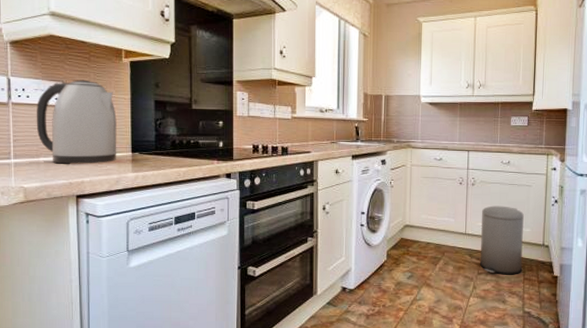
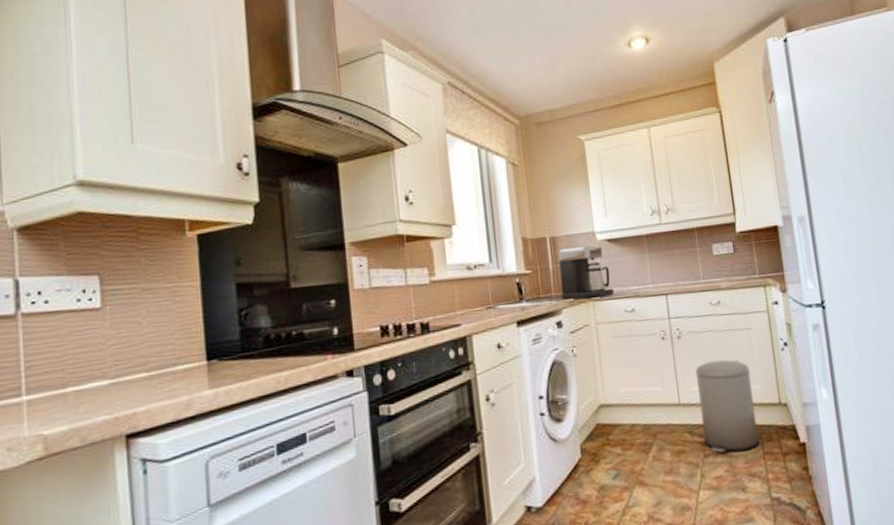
kettle: present [36,79,117,164] -> none [59,267,186,393]
coffee maker: none [388,105,428,147] -> present [558,245,614,300]

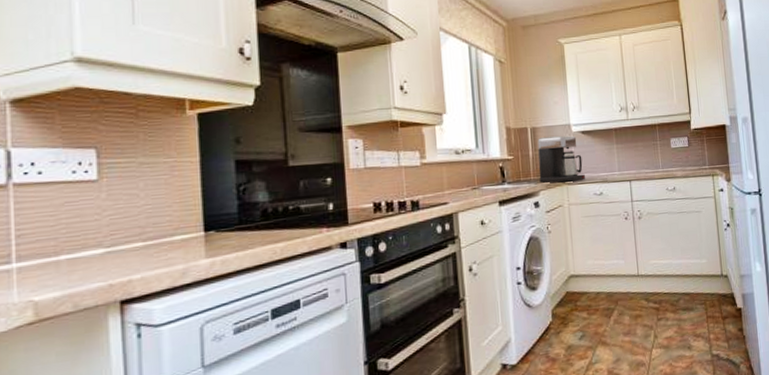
pedal bin: present [695,359,759,453] -> none [652,237,703,317]

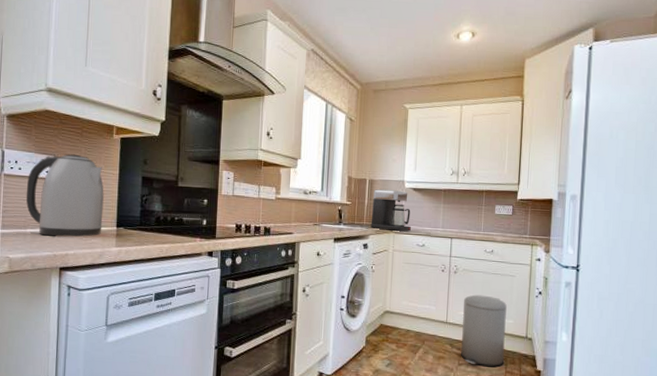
kettle: none [53,142,183,261] -> present [26,154,104,237]
pedal bin: none [652,237,703,317] -> present [461,294,507,368]

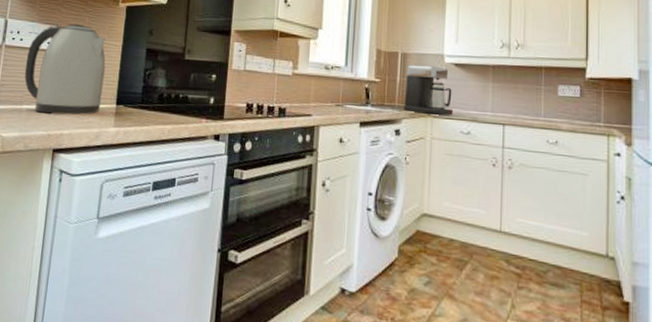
pedal bin: present [461,294,507,368] -> none [521,197,579,295]

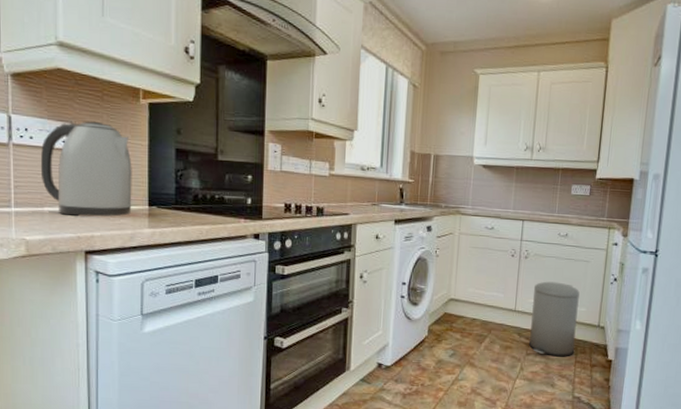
coffee maker: present [403,64,453,116] -> none [435,166,479,213]
pedal bin: none [521,197,579,295] -> present [529,281,580,357]

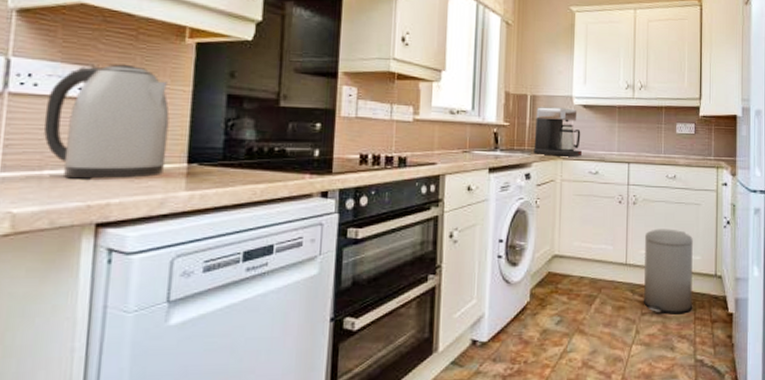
coffee maker: none [435,166,479,213] -> present [533,107,582,158]

